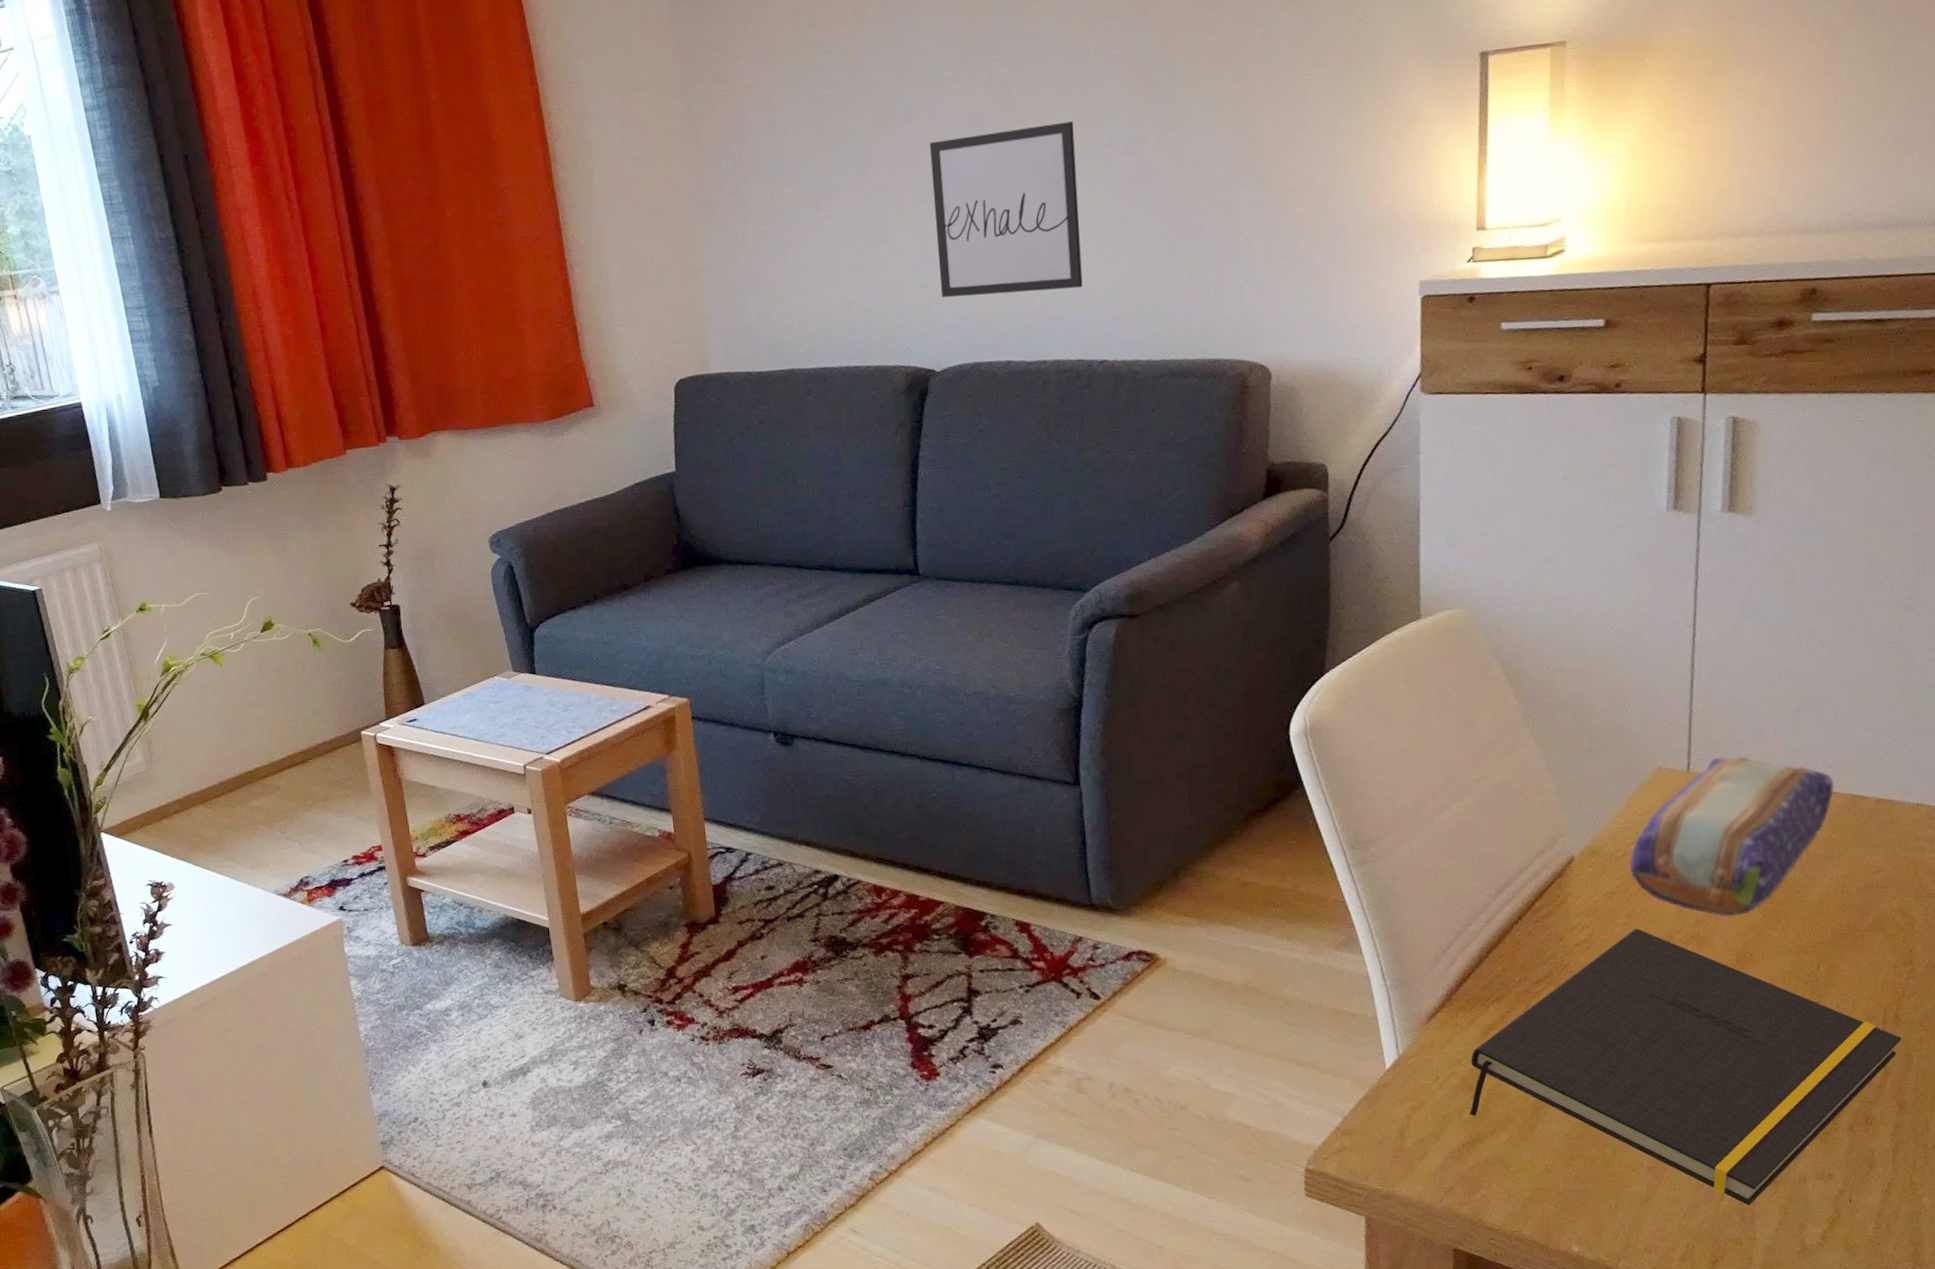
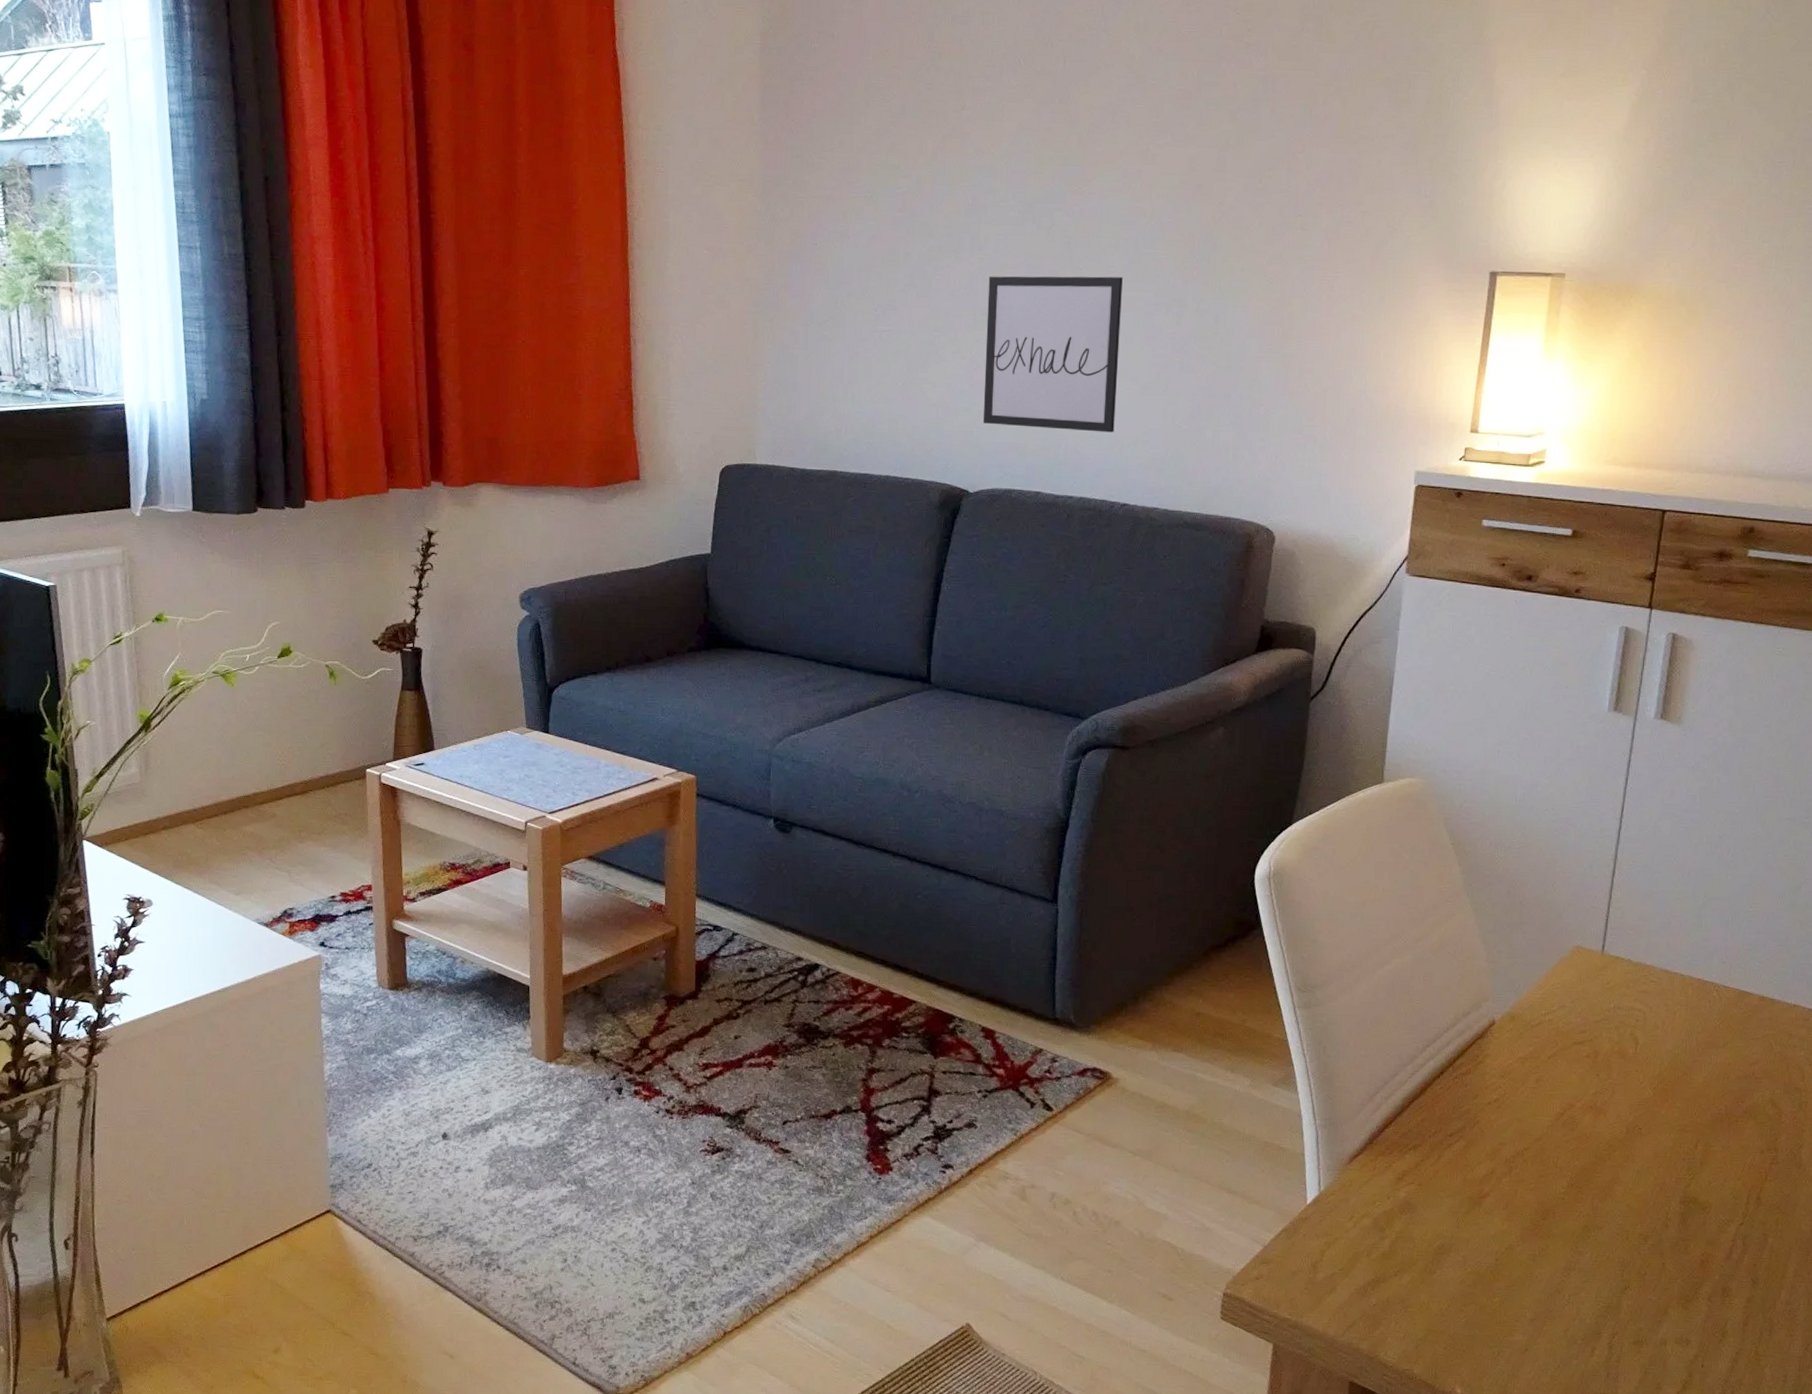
notepad: present [1470,928,1902,1206] -> none [1378,1094,1761,1363]
pencil case: present [1629,756,1835,917] -> none [1543,942,1727,1091]

